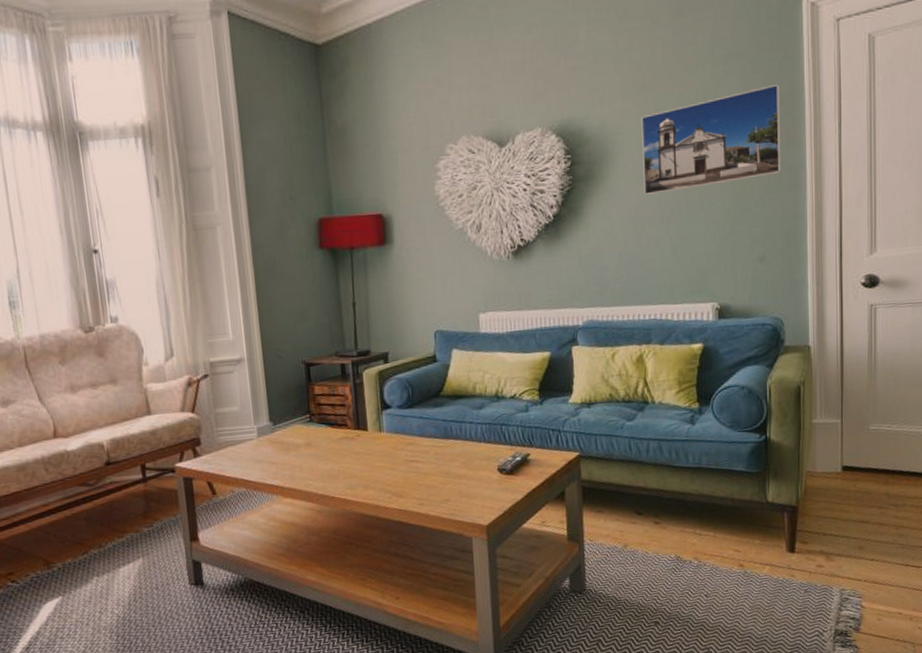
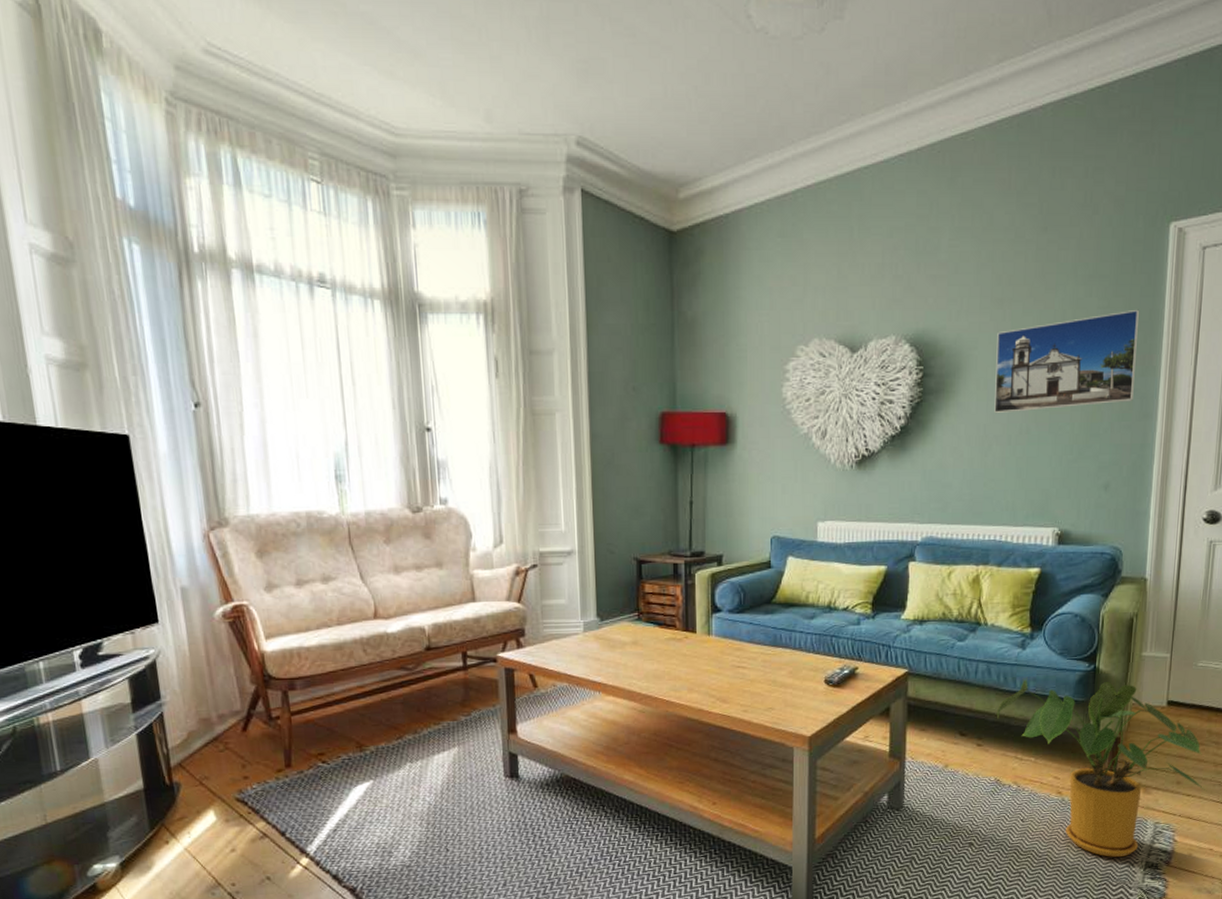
house plant: none [671,451,890,628] -> present [996,677,1206,857]

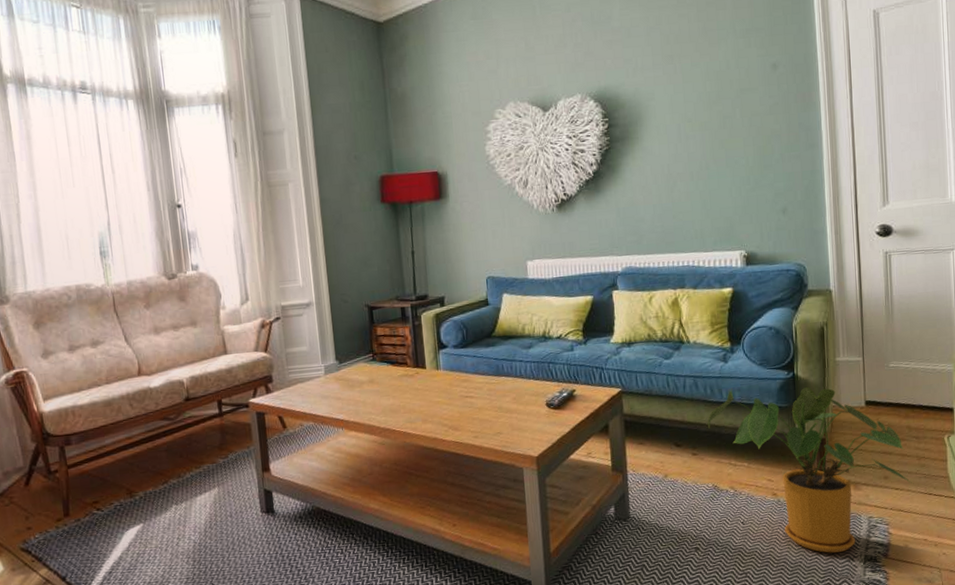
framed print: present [994,309,1139,414] -> none [671,54,799,154]

